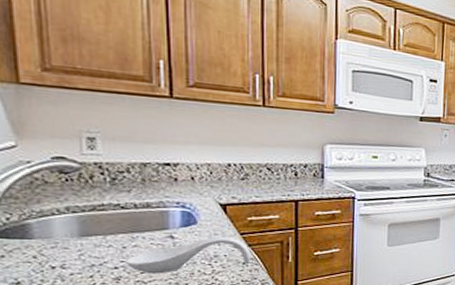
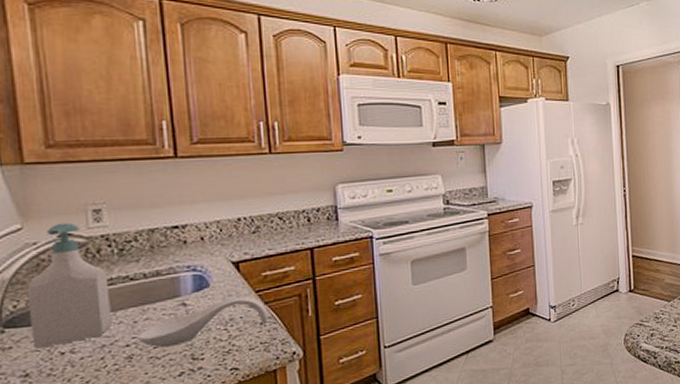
soap bottle: none [20,145,102,260] -> present [26,222,112,349]

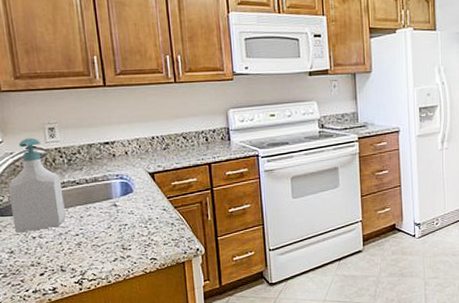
spoon rest: present [136,296,269,348] -> none [83,201,178,238]

